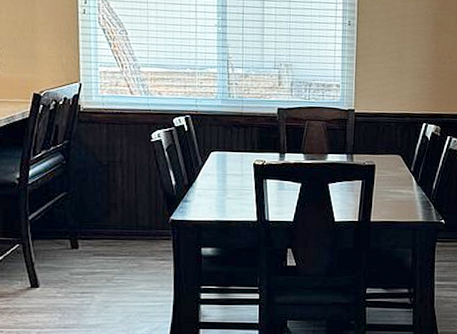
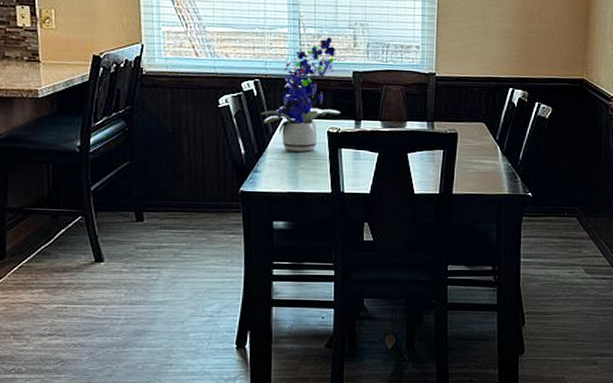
flower arrangement: none [191,76,266,183] -> present [261,37,341,152]

